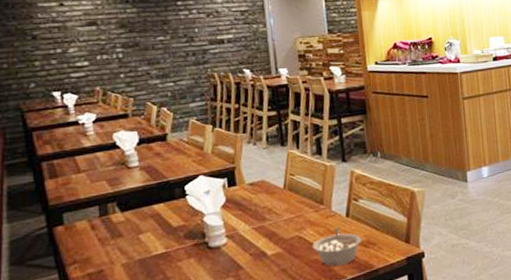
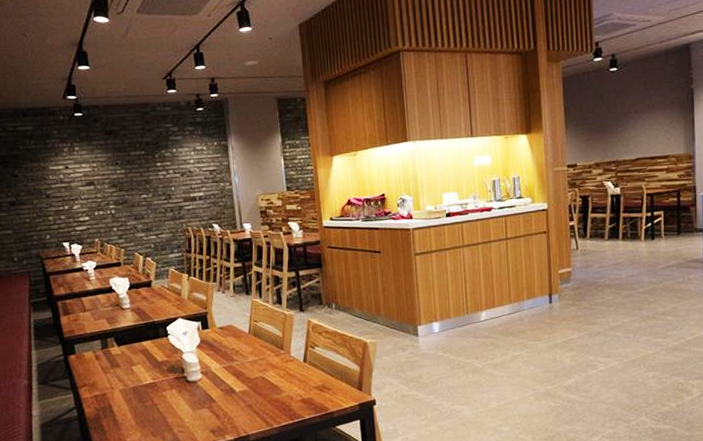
legume: present [312,227,362,267] -> none [274,371,318,406]

